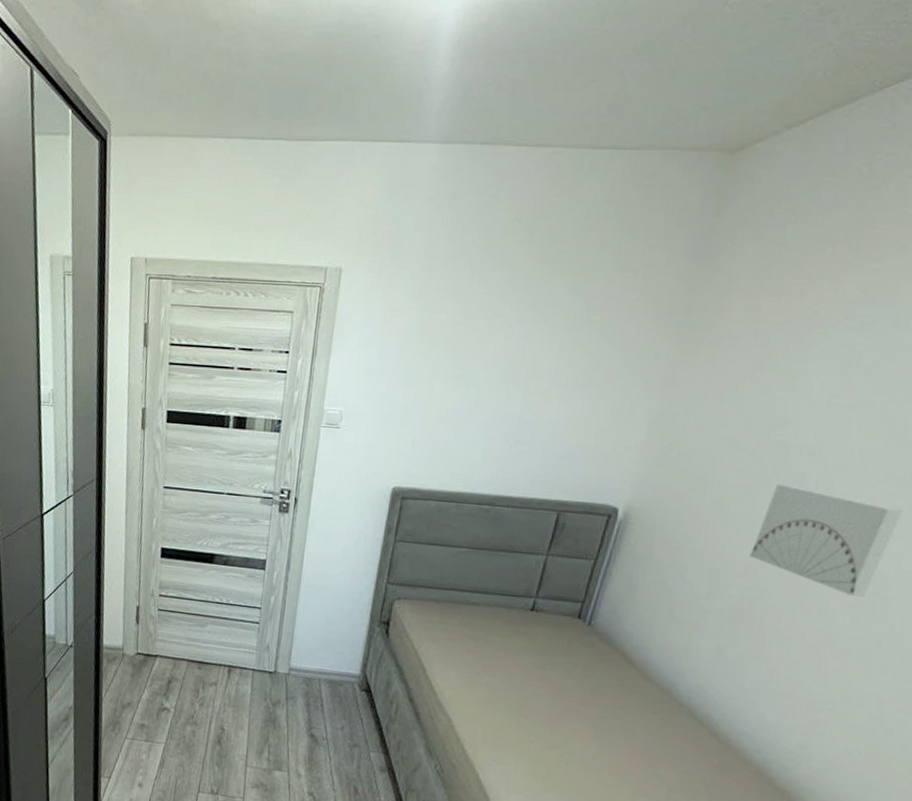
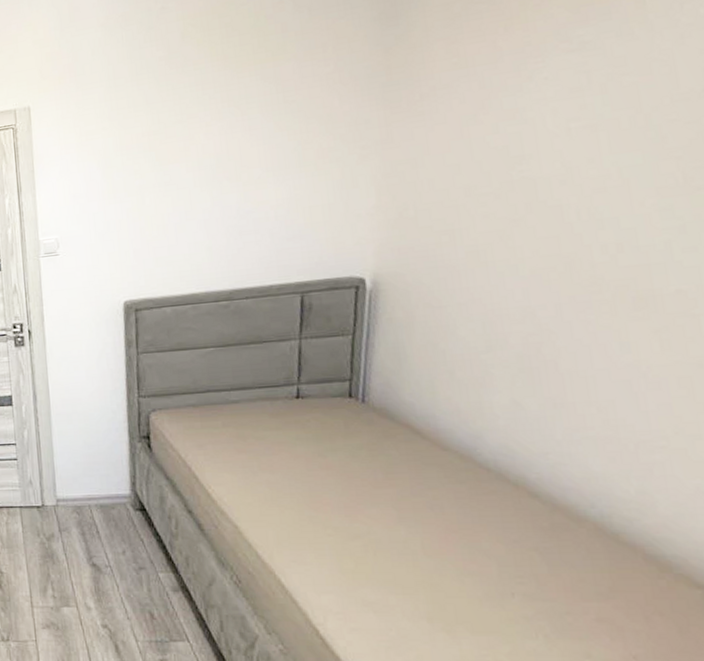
wall art: present [749,483,902,597] -> none [523,218,686,321]

